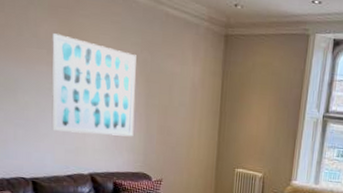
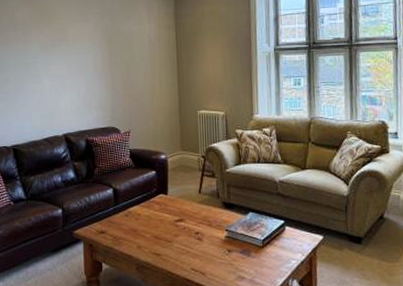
wall art: present [51,33,137,137] -> none [27,16,101,99]

